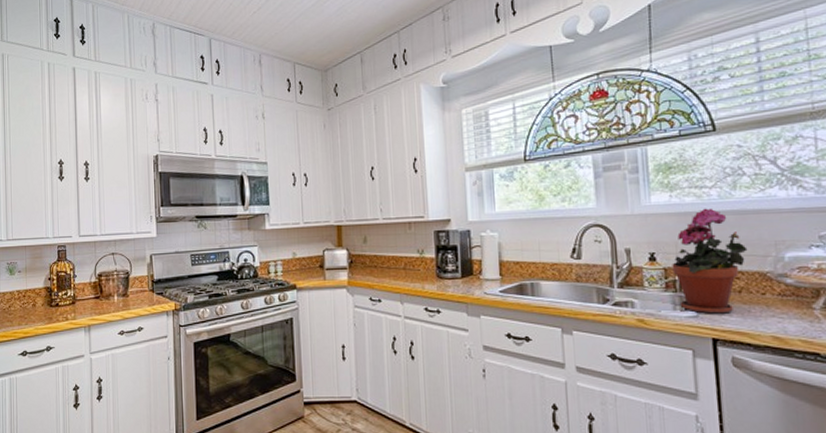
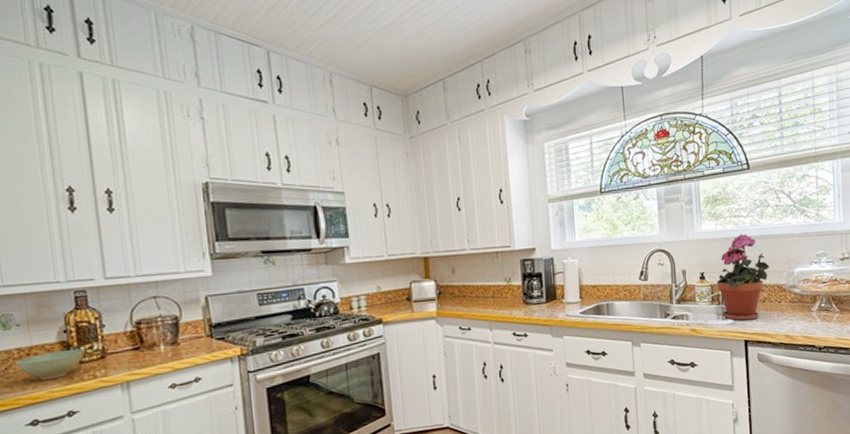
bowl: none [15,295,62,319] -> present [15,349,85,381]

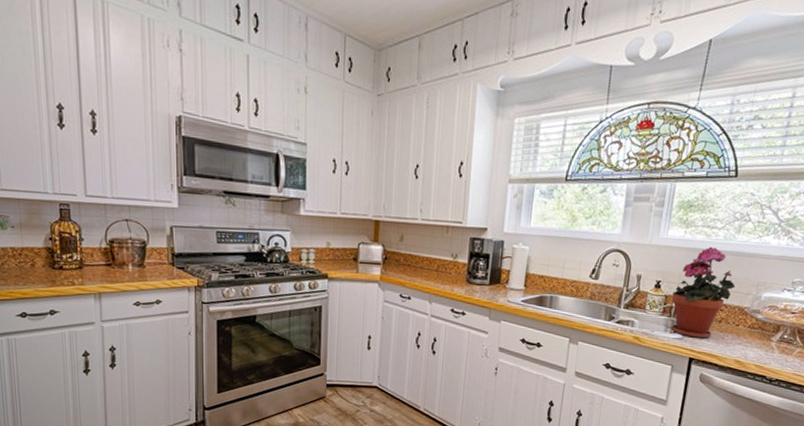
bowl: present [15,349,85,381] -> none [9,255,66,280]

